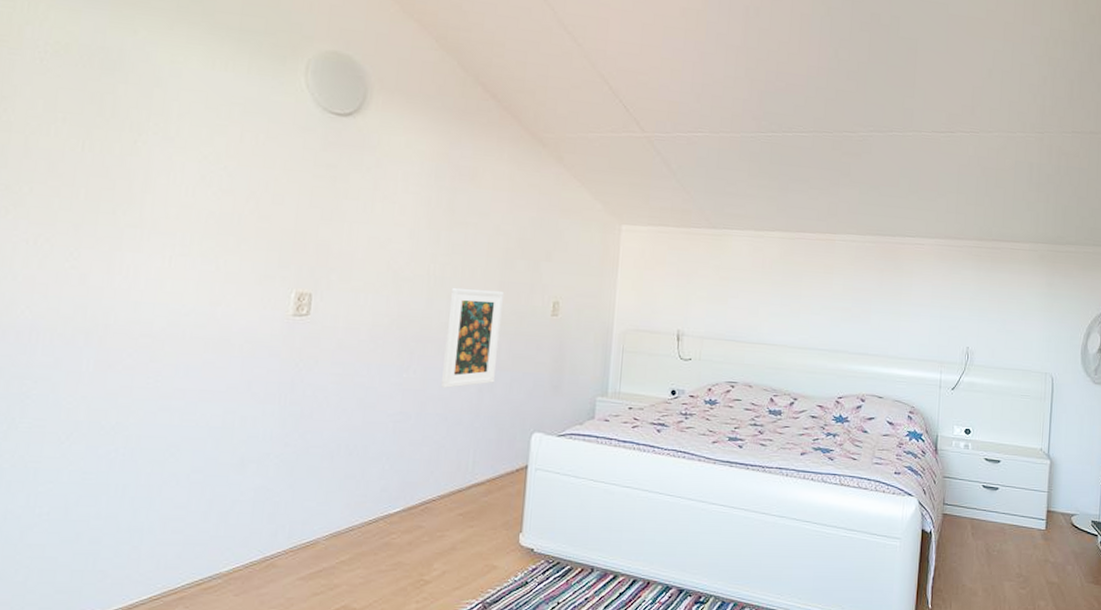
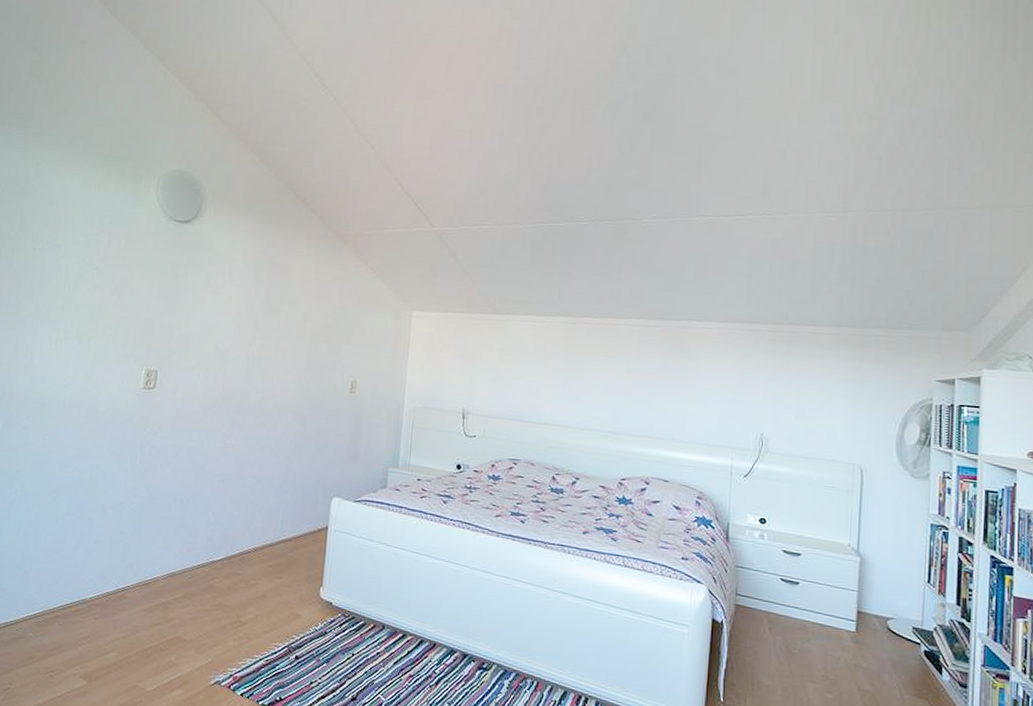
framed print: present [440,287,504,388] -> none [256,366,309,454]

